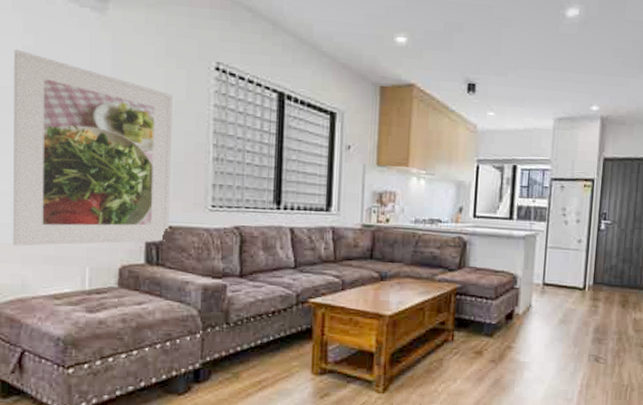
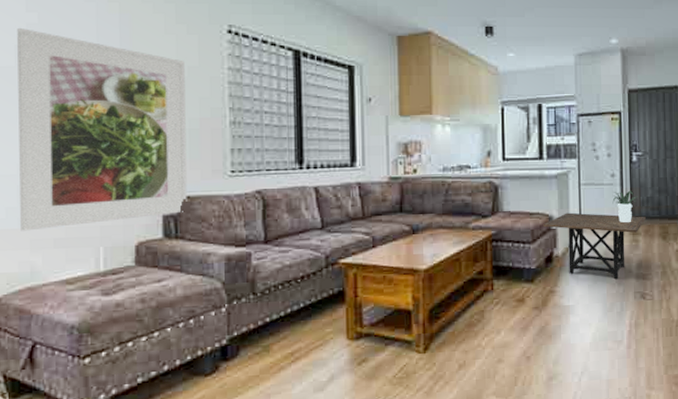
side table: none [507,273,608,342] -> present [543,212,646,280]
potted plant: none [576,257,607,288] -> present [612,190,643,222]

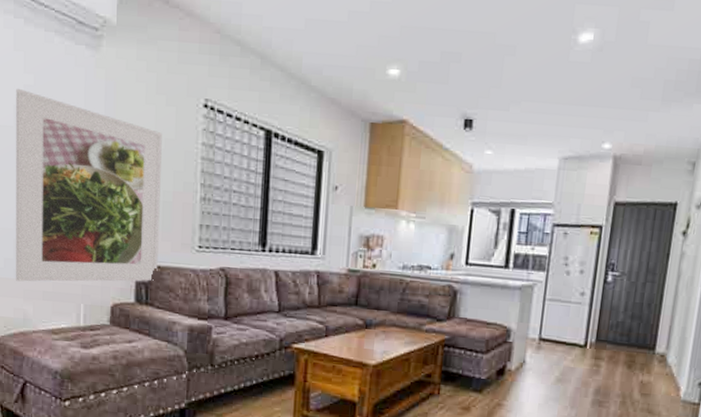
side table: present [543,212,646,280] -> none [499,327,612,403]
potted plant: present [612,190,643,222] -> none [577,311,612,345]

